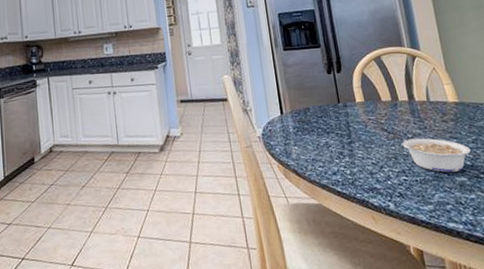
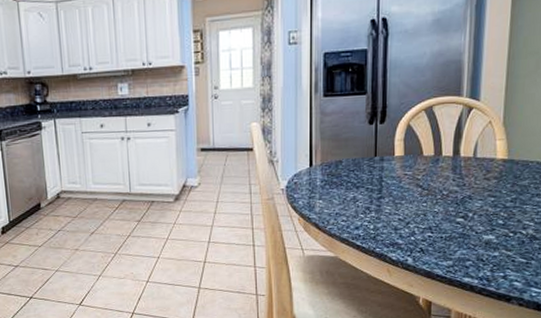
legume: present [401,138,471,173] -> none [435,195,506,230]

